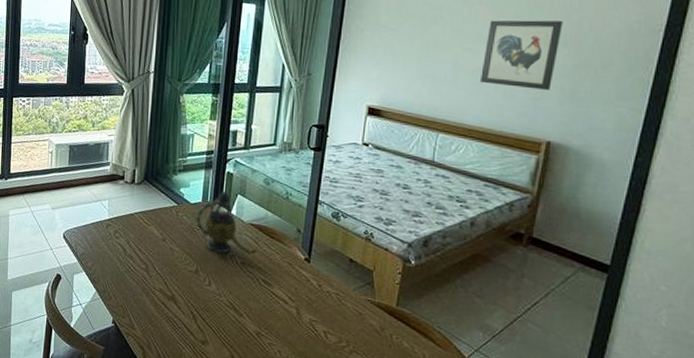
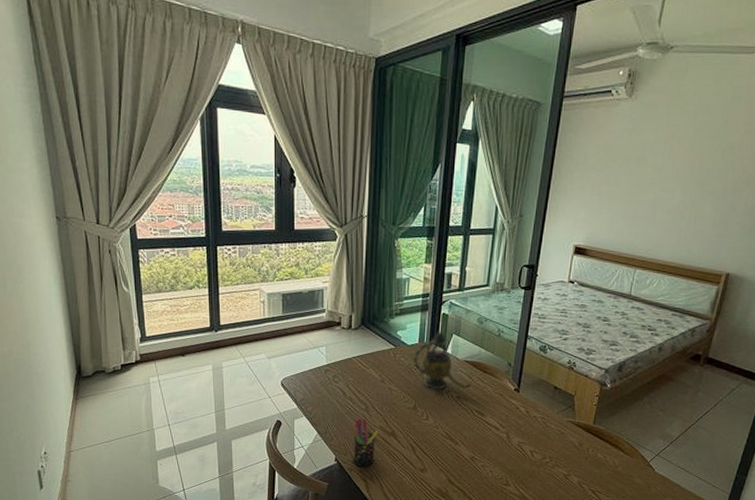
pen holder: none [131,278,158,333] -> present [353,418,378,467]
wall art: present [480,20,563,90] -> none [675,161,749,227]

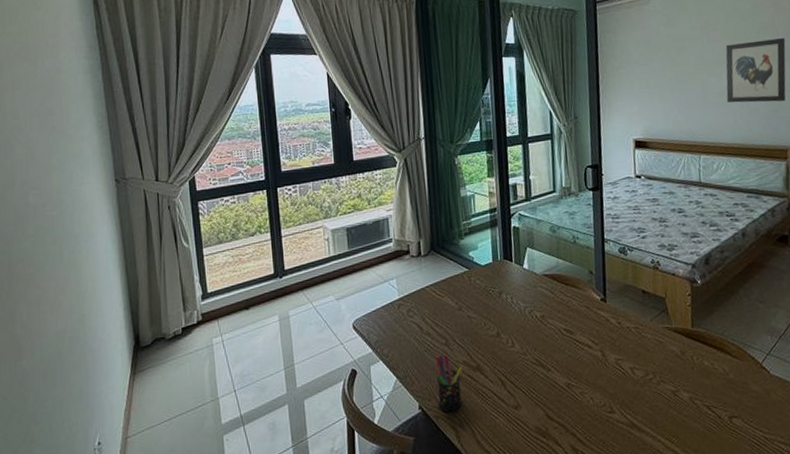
teapot: present [413,330,471,390] -> none [489,245,555,311]
wall art: none [675,161,749,227] -> present [725,38,786,103]

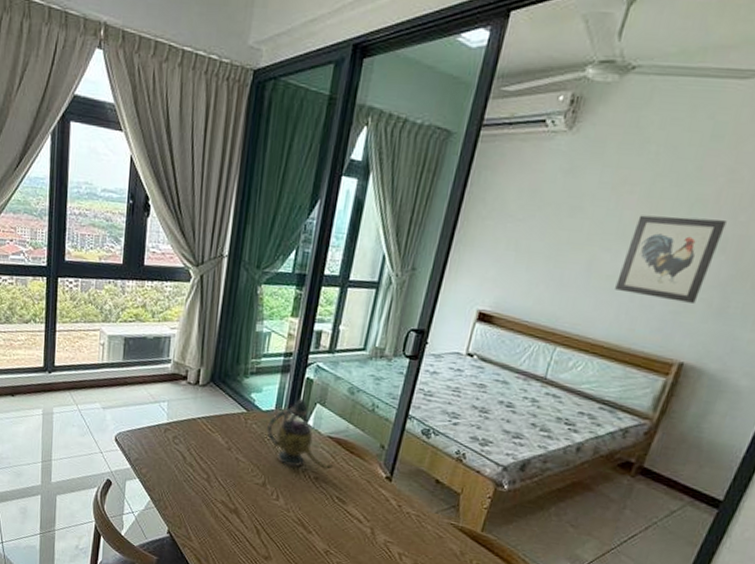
pen holder: present [435,355,463,412] -> none [187,488,219,545]
teapot: none [489,245,555,311] -> present [267,396,334,470]

